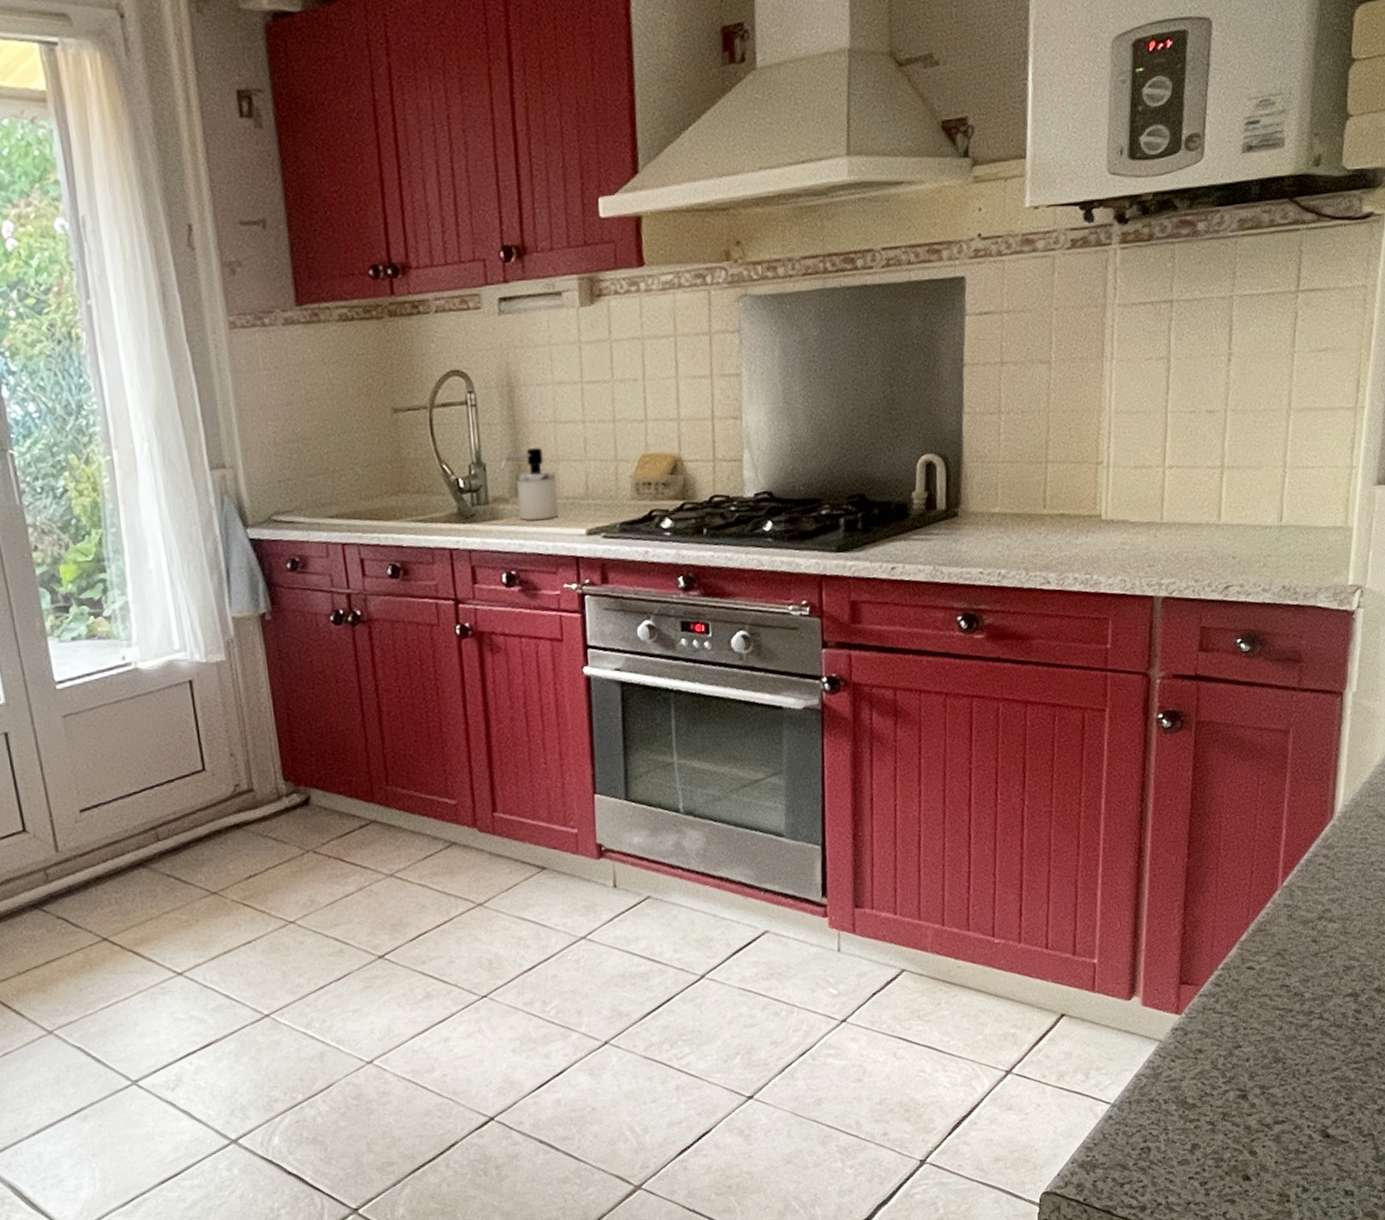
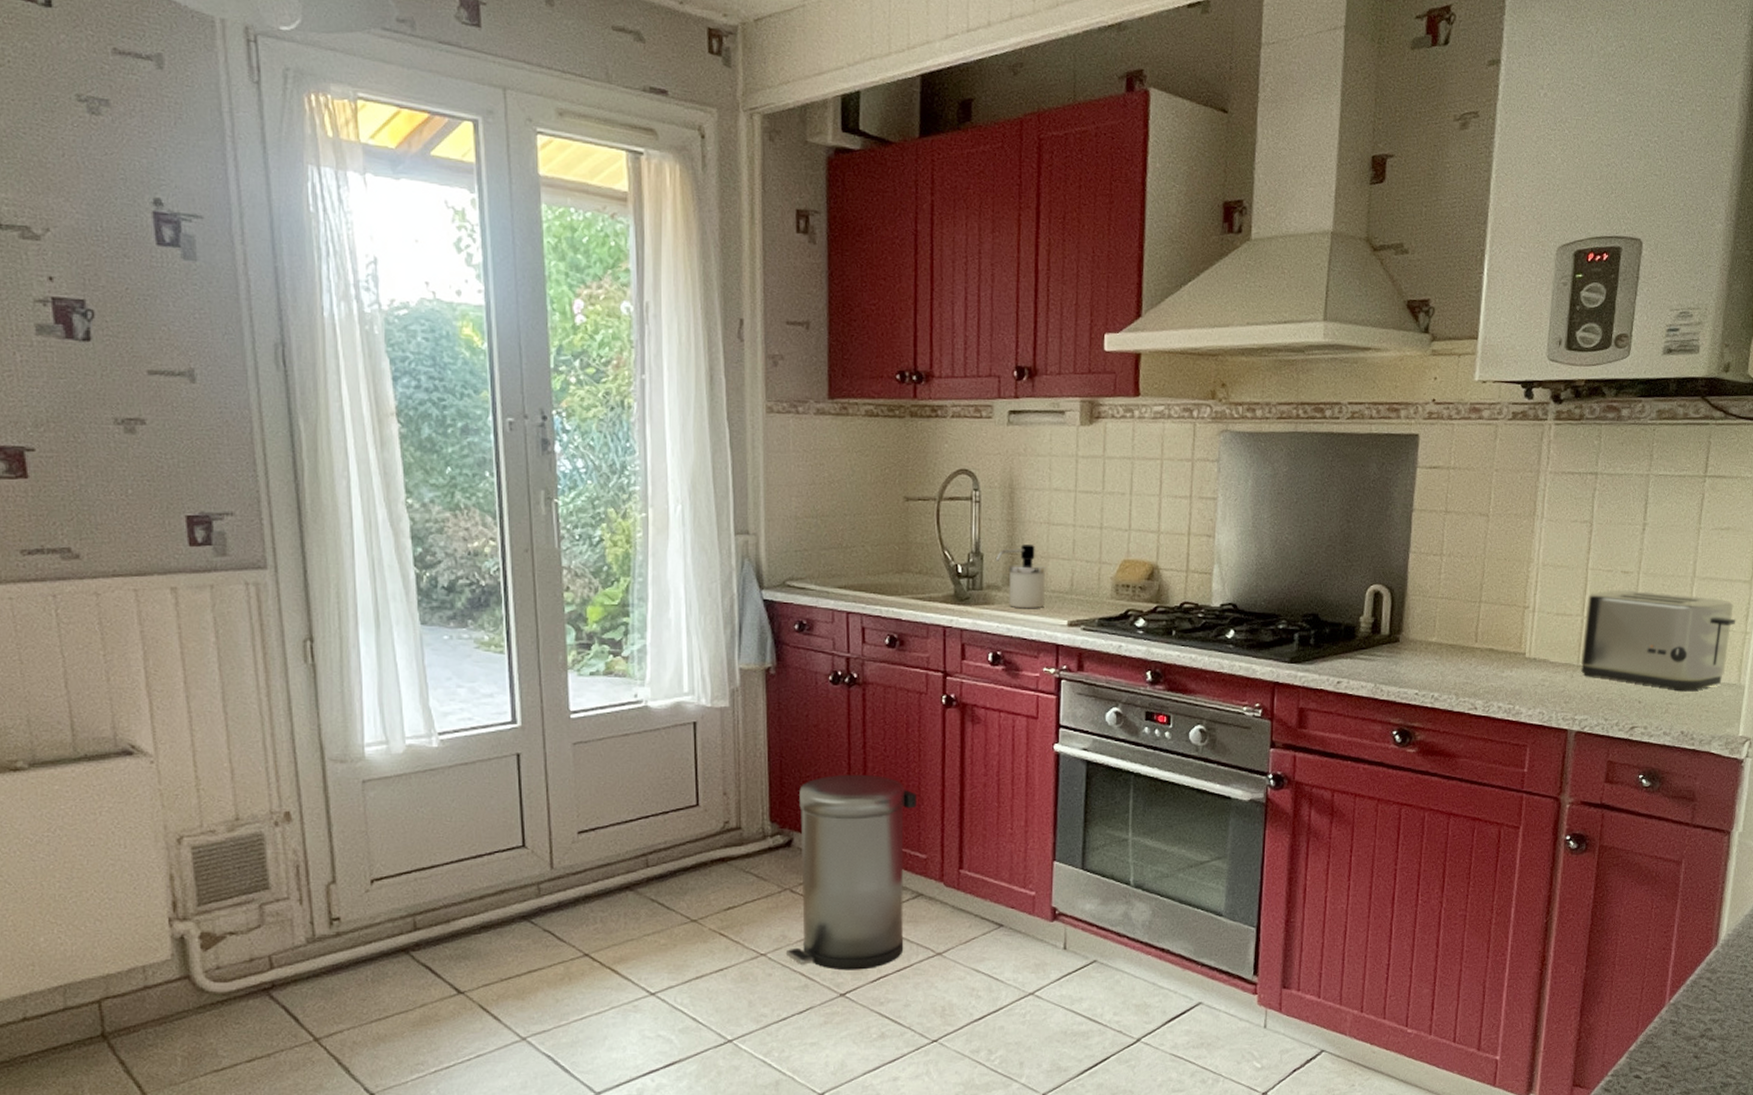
pedal bin: none [311,719,442,931] -> present [785,774,917,970]
toaster: none [1164,431,1340,540] -> present [1580,590,1736,690]

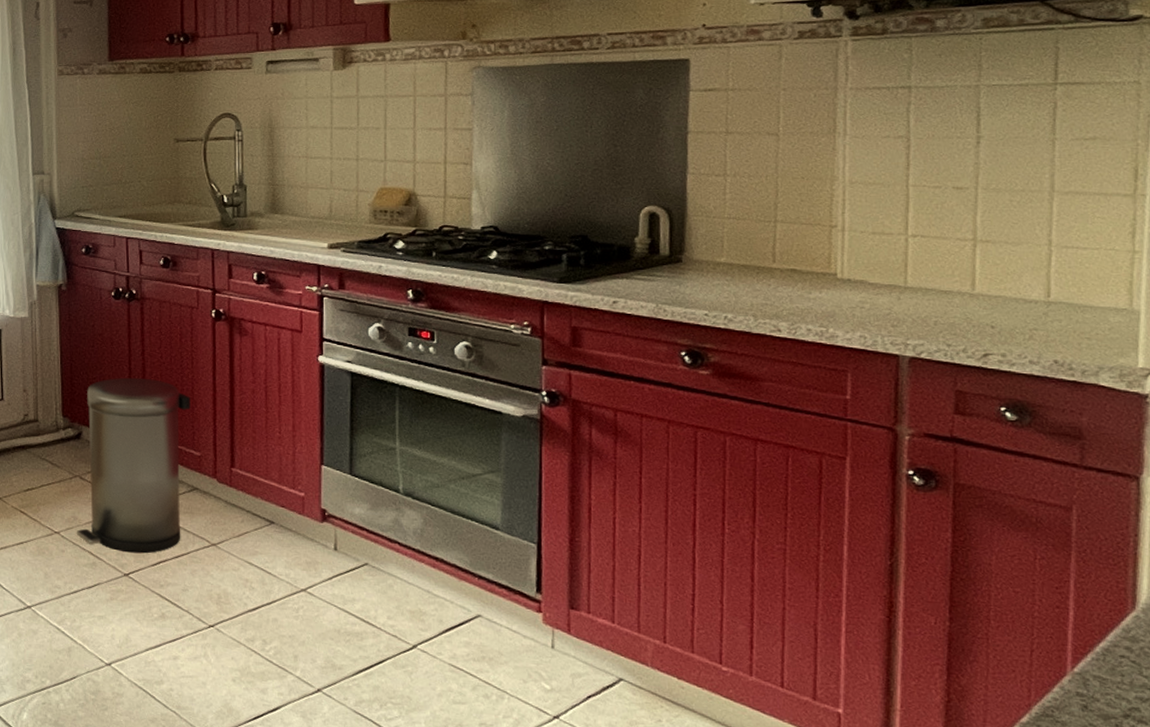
soap dispenser: present [995,544,1046,609] -> none [258,176,306,233]
toaster: present [1580,590,1736,690] -> none [908,207,1118,315]

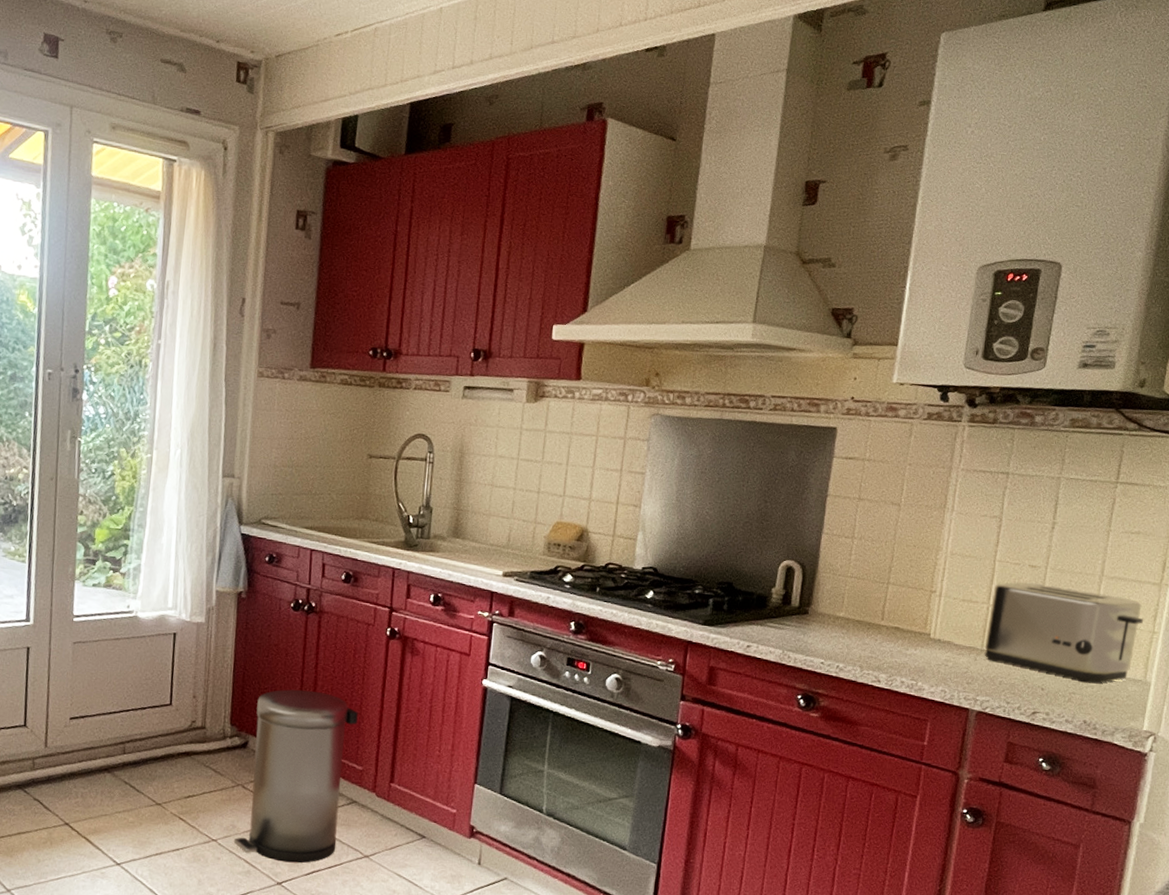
toaster: none [908,207,1118,315] -> present [984,582,1144,682]

